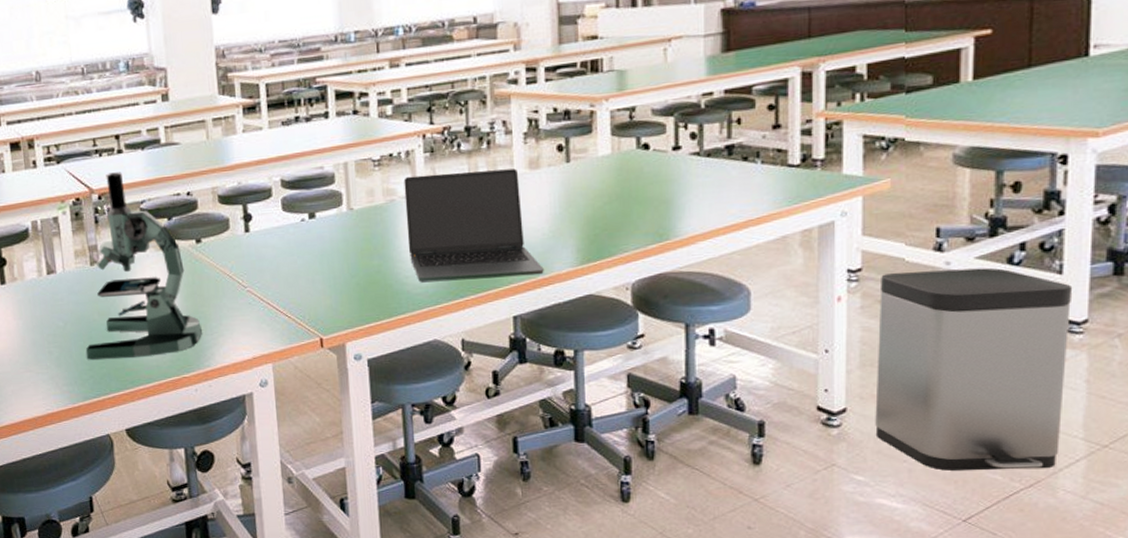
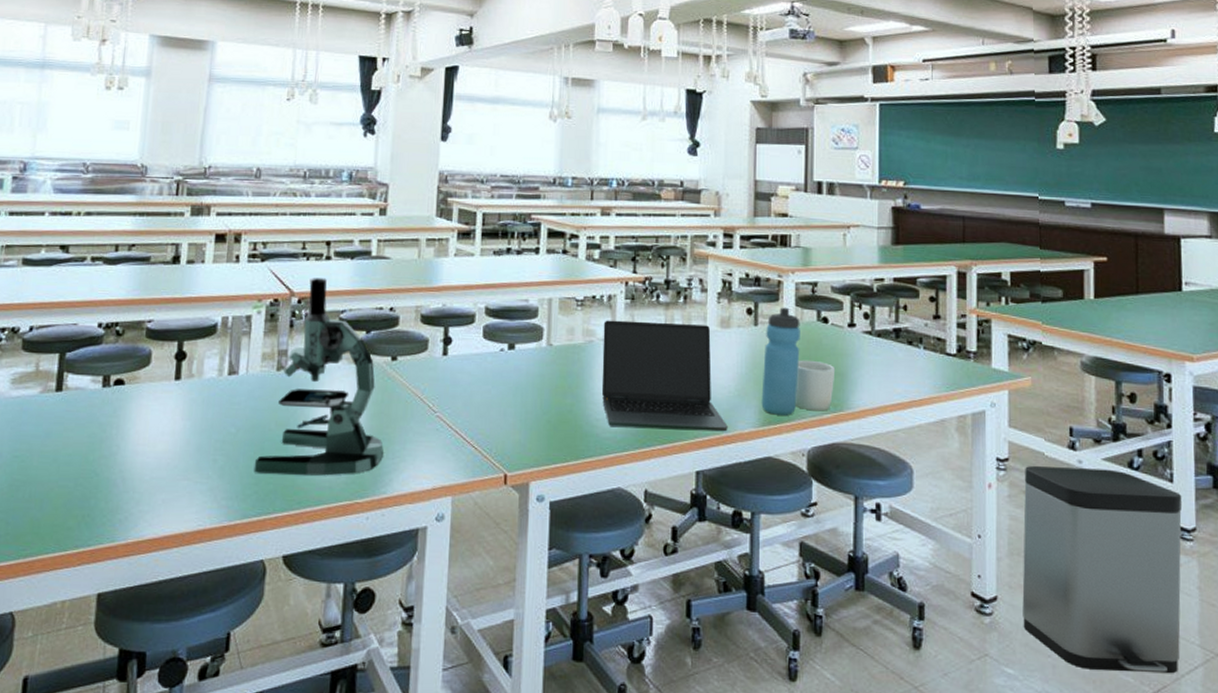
water bottle: none [578,138,619,252] -> present [761,307,800,416]
mug: none [615,190,660,244] -> present [794,360,836,411]

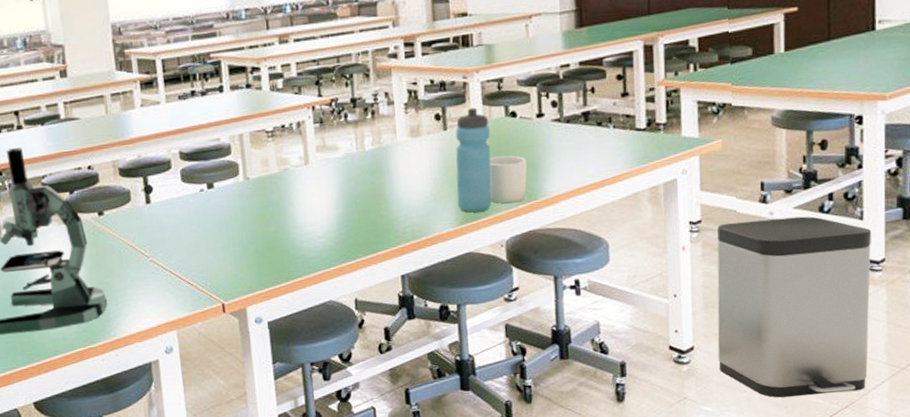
laptop: present [601,320,728,432] -> none [296,137,427,246]

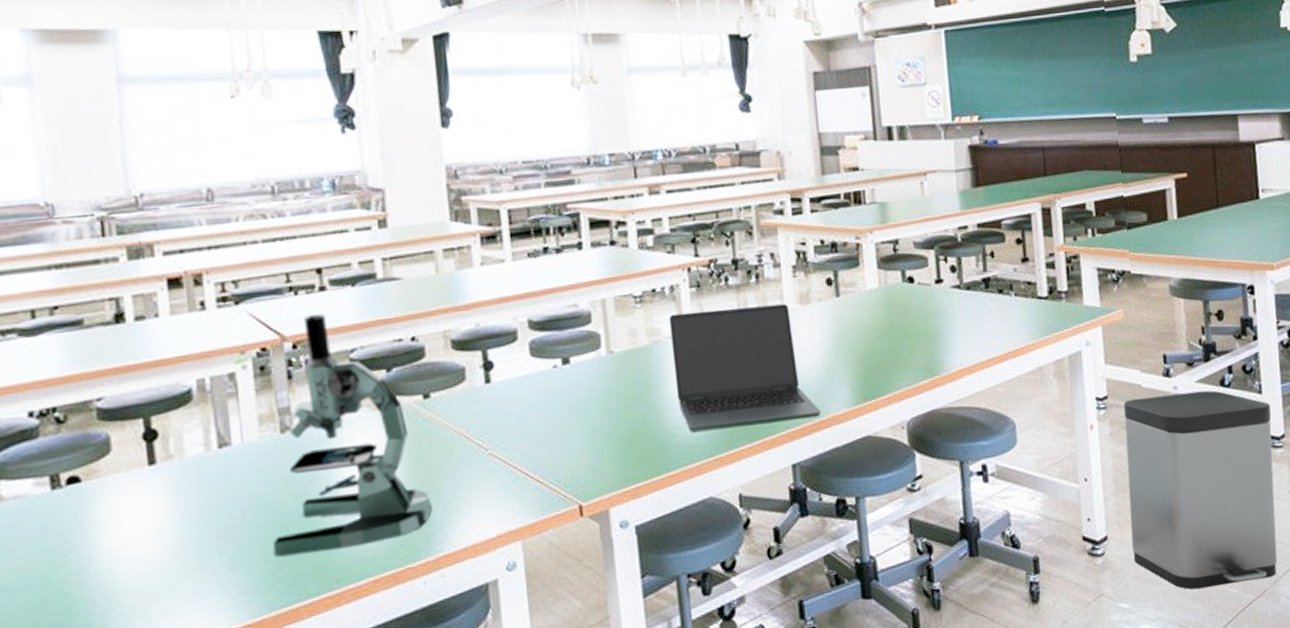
laptop: none [296,137,427,246] -> present [669,304,821,432]
water bottle: present [455,107,492,213] -> none [849,271,890,391]
mug: present [489,155,528,204] -> none [886,325,928,380]

